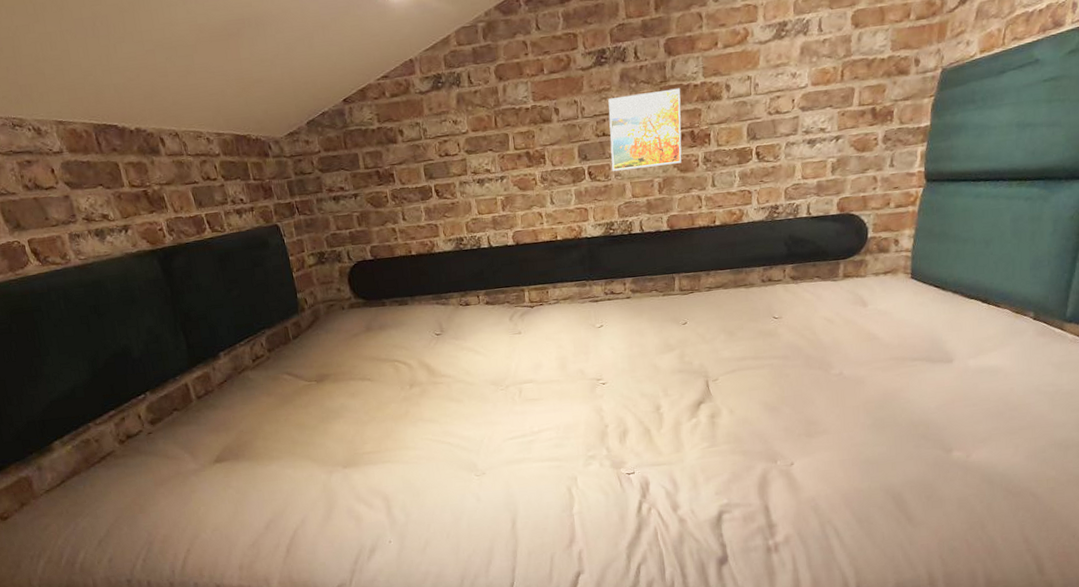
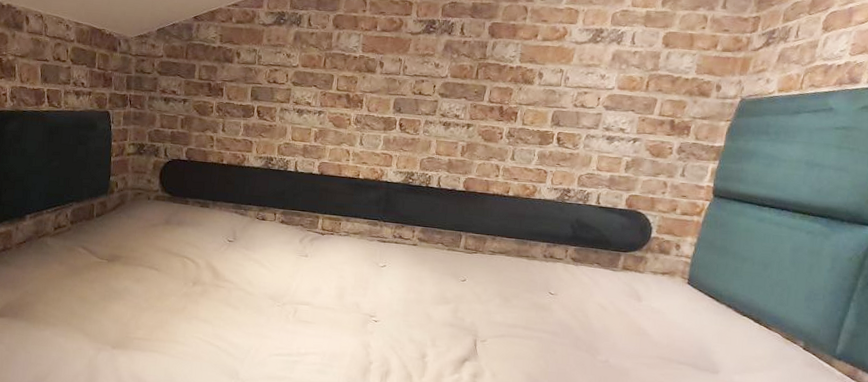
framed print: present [608,88,682,171] -> none [421,63,497,133]

